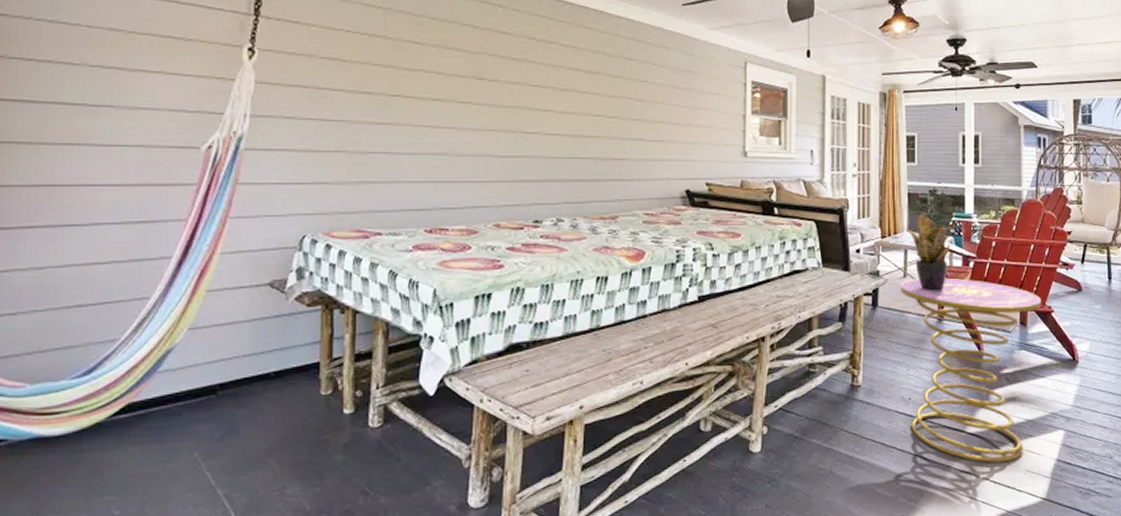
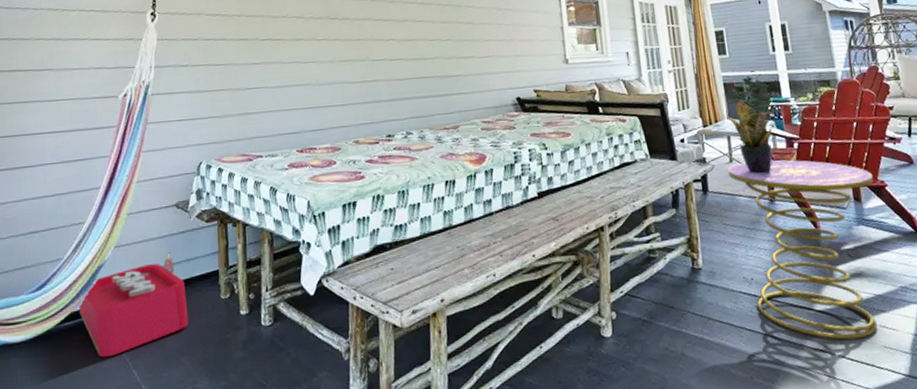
storage bin: none [140,339,279,457] -> present [80,252,189,358]

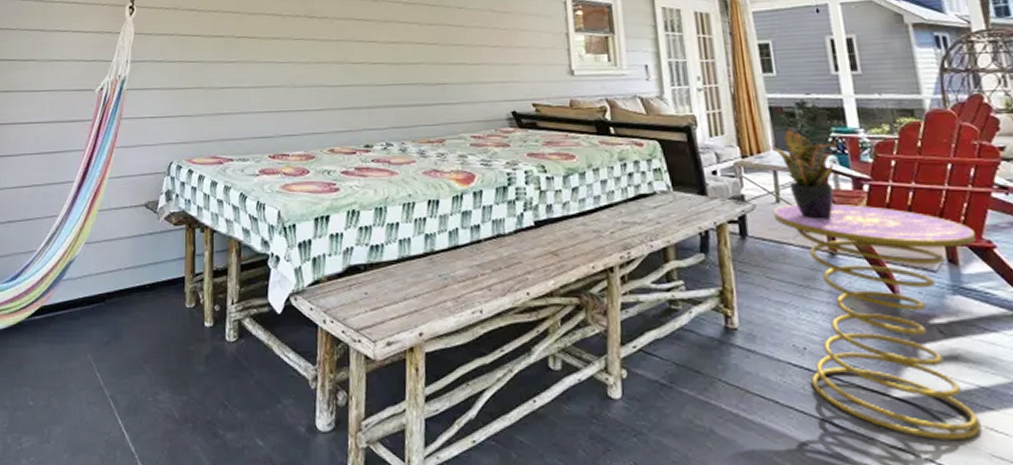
storage bin: present [80,252,189,358] -> none [49,253,153,357]

